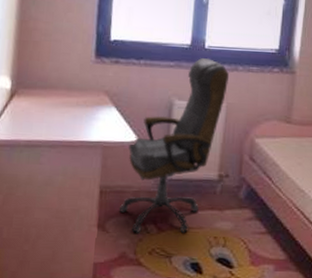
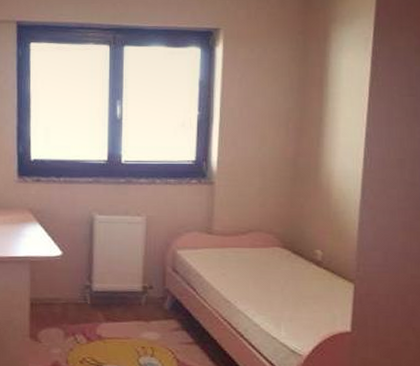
office chair: present [119,58,229,233] -> none [49,173,146,343]

